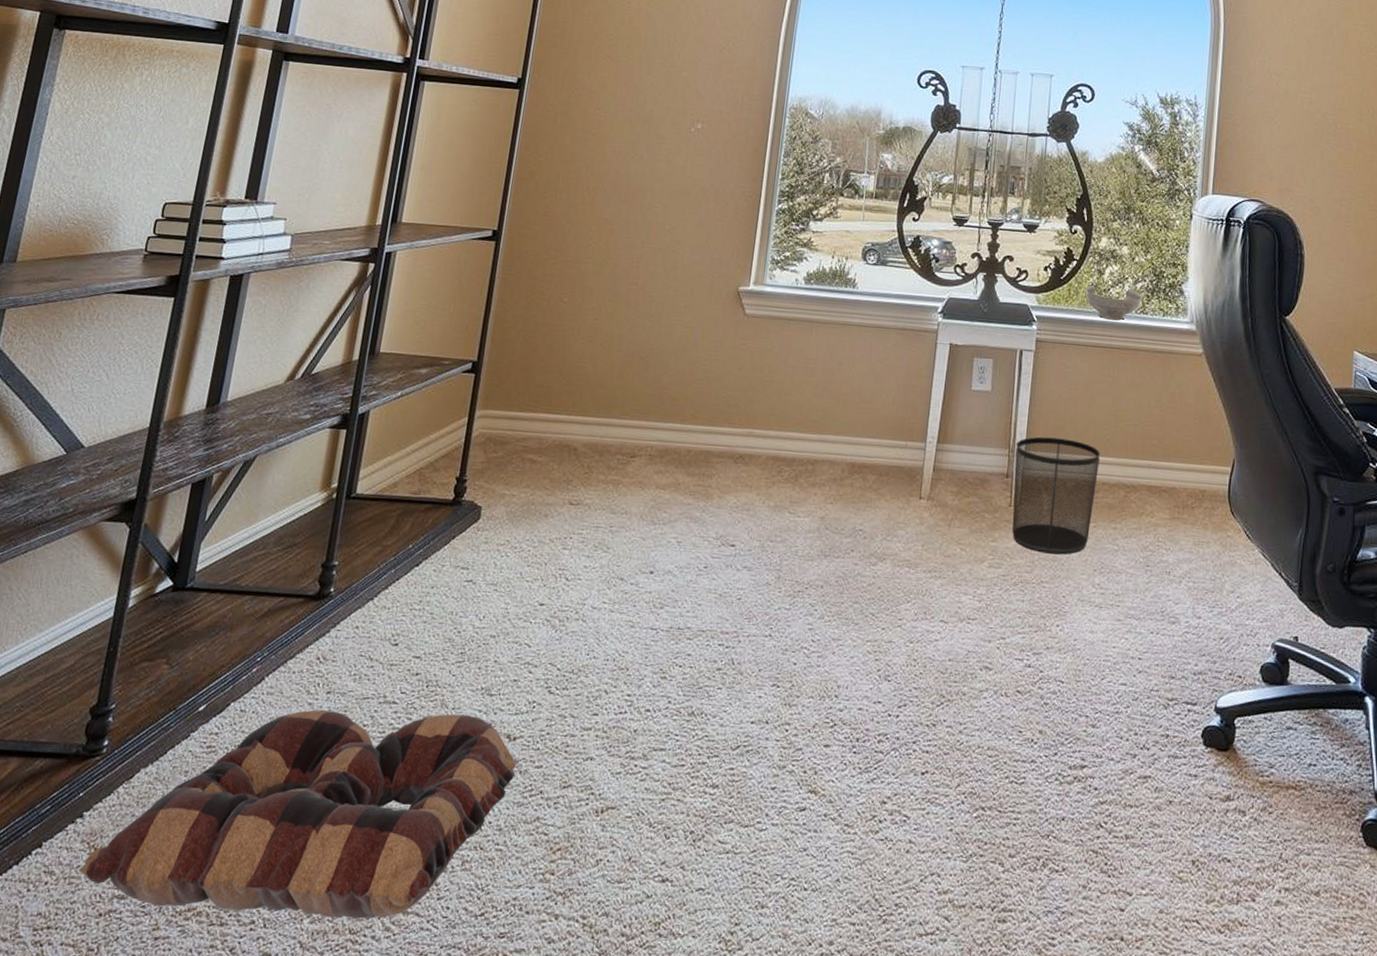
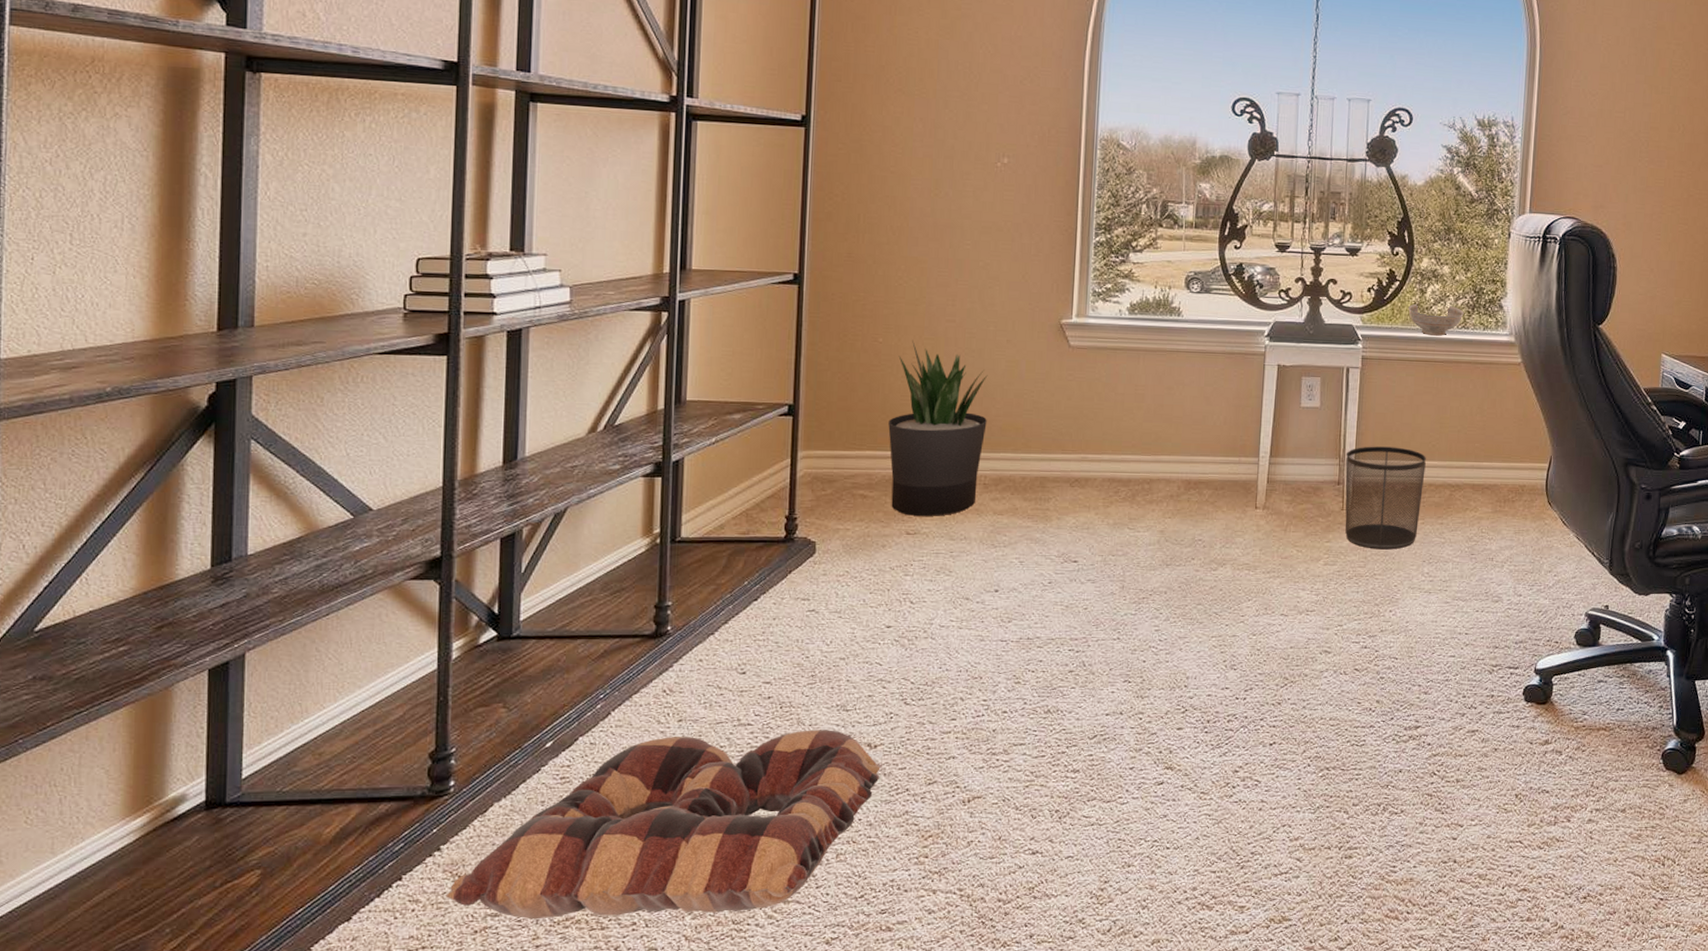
planter: none [558,300,664,487] -> present [888,339,988,516]

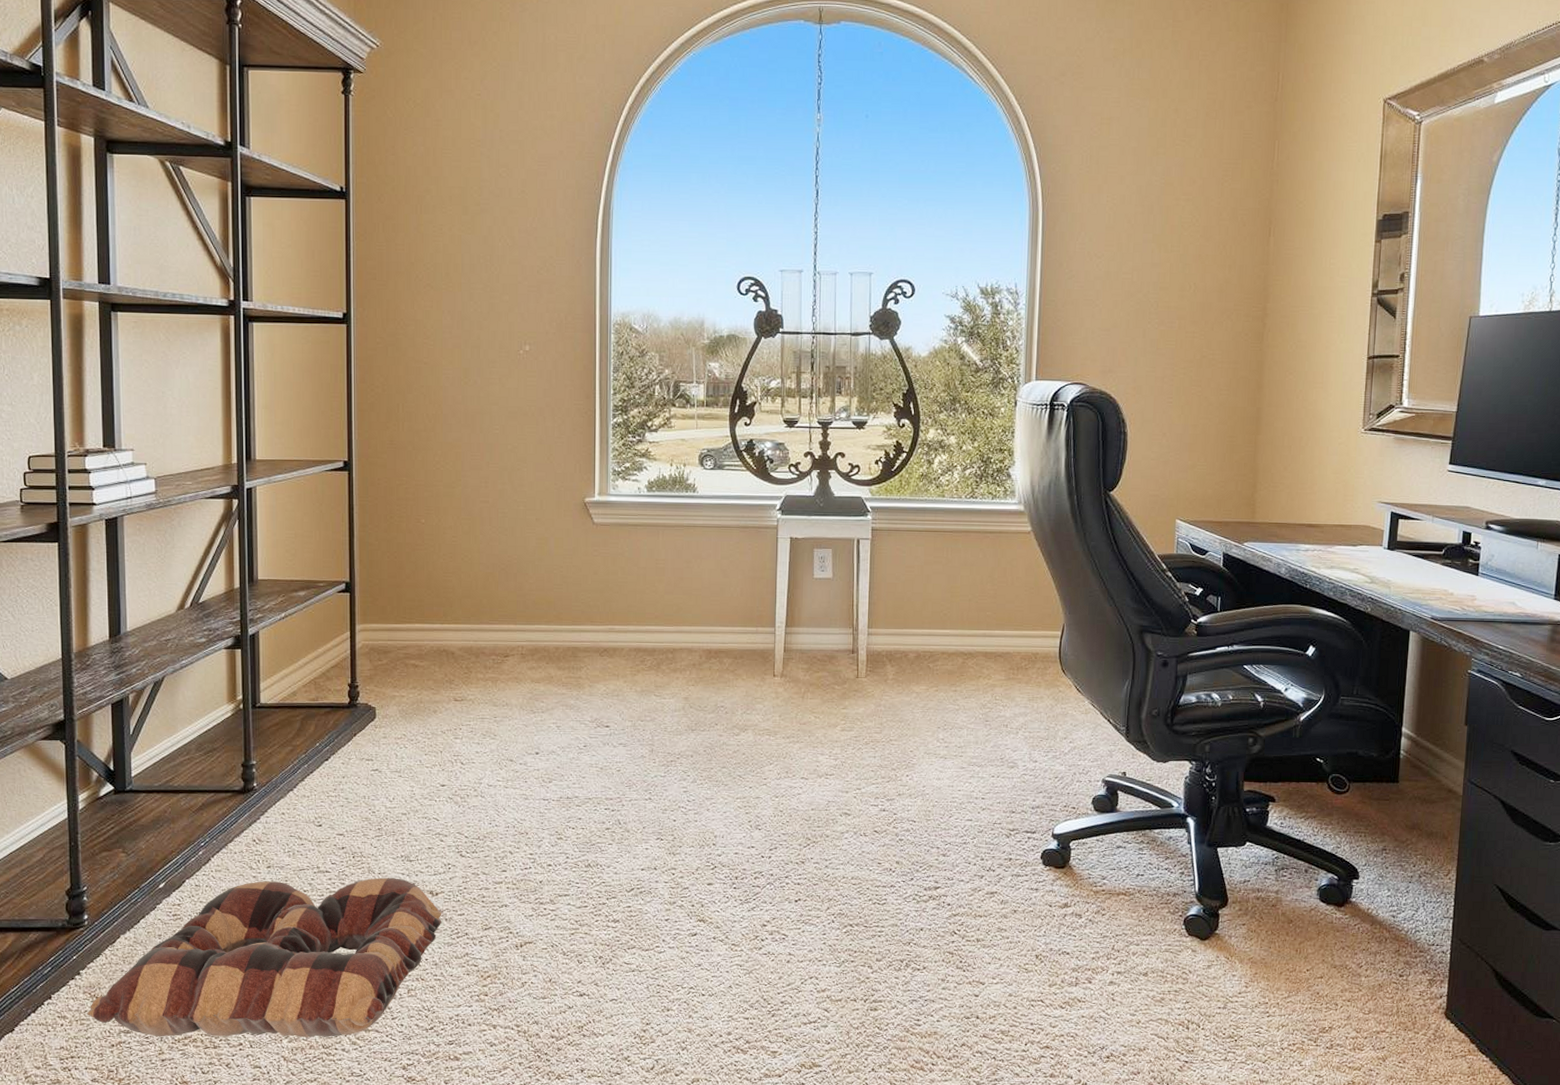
planter: present [888,339,988,516] -> none [434,519,521,684]
waste bin: present [1345,446,1426,550] -> none [859,615,938,716]
decorative bowl: present [1408,303,1464,337] -> none [916,474,972,507]

